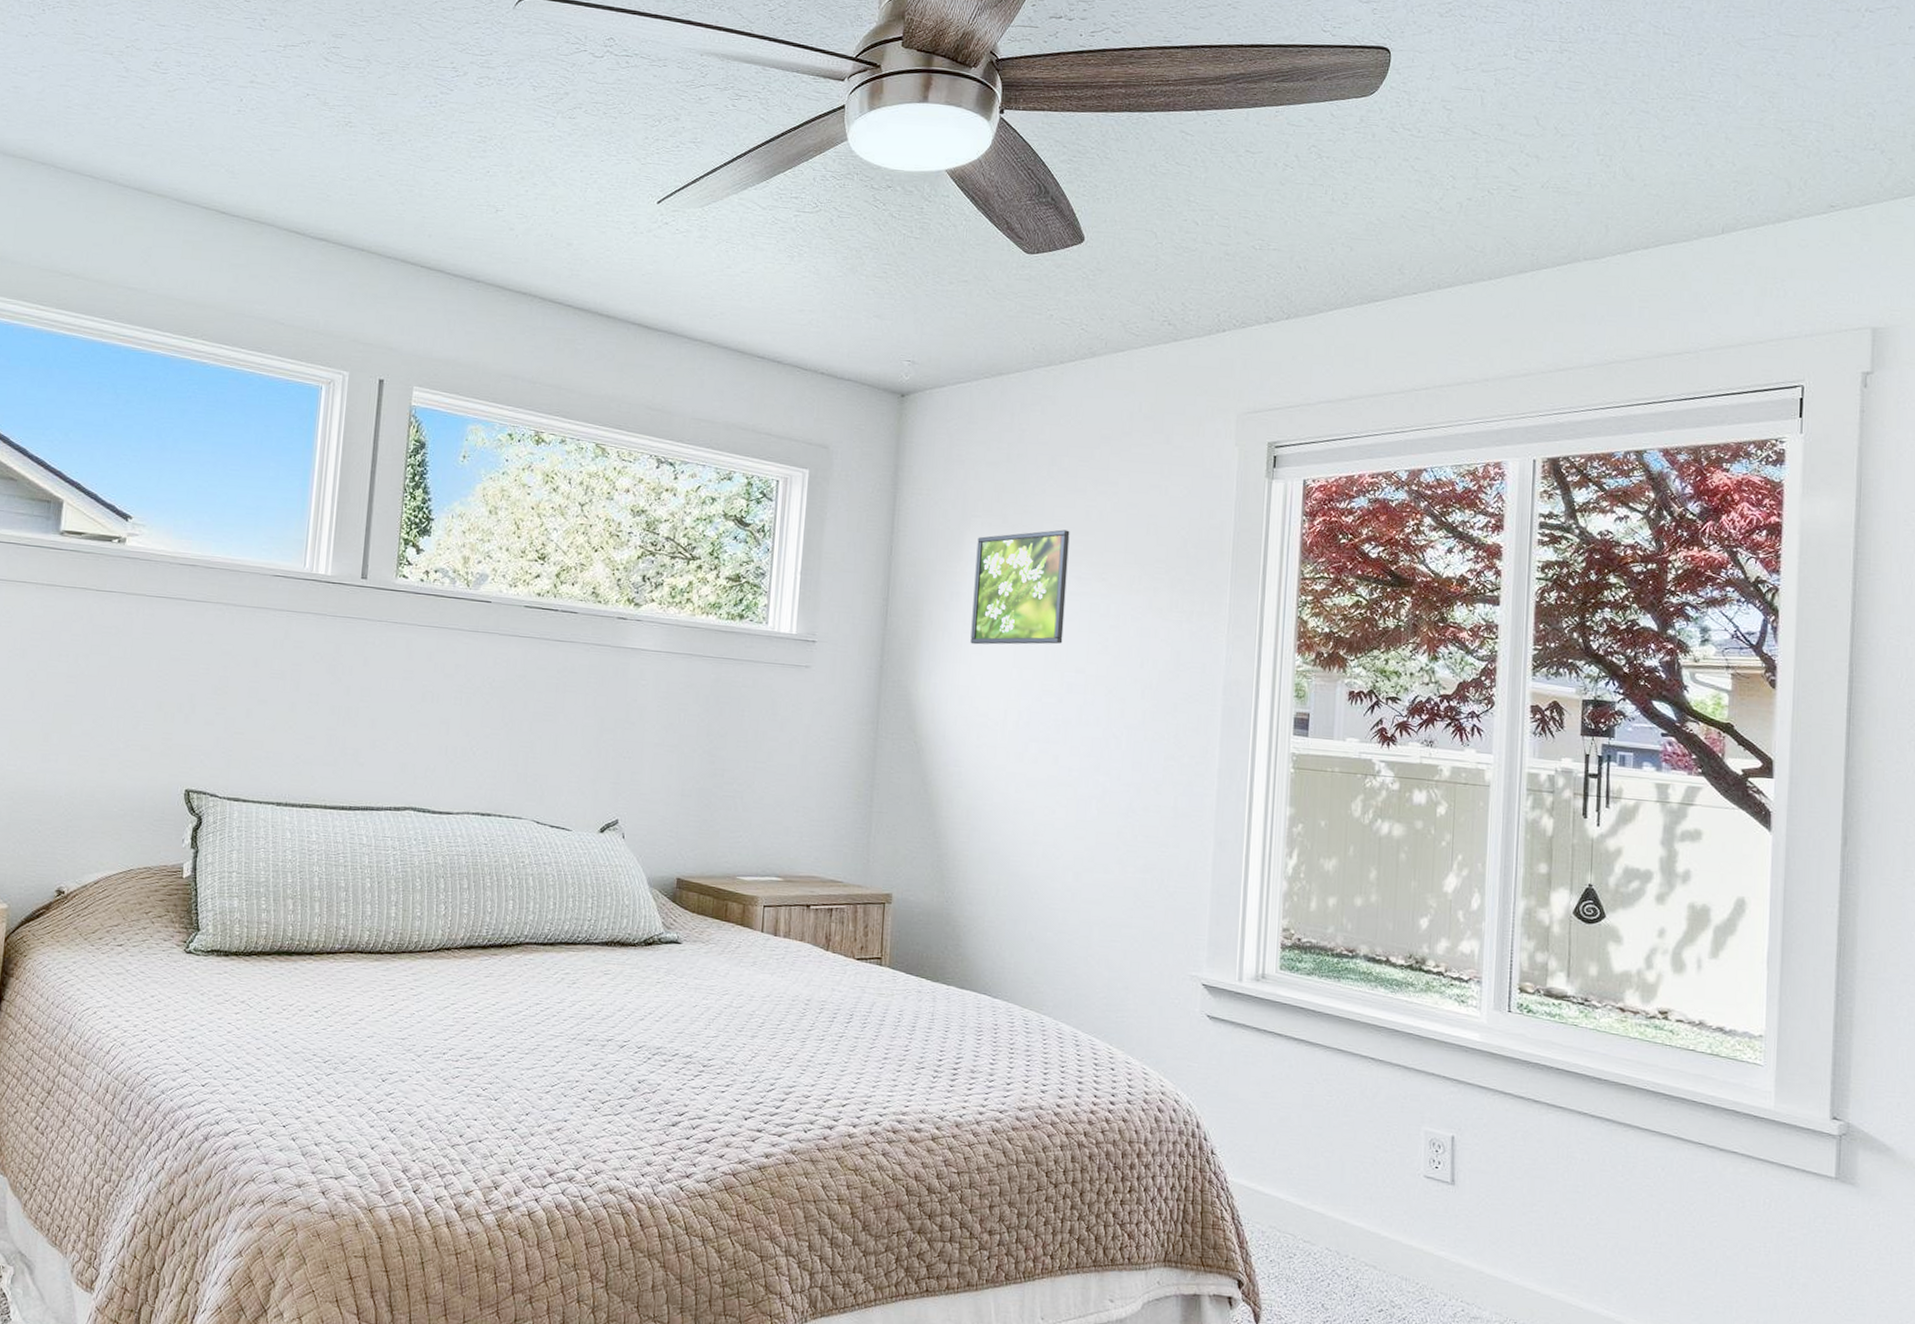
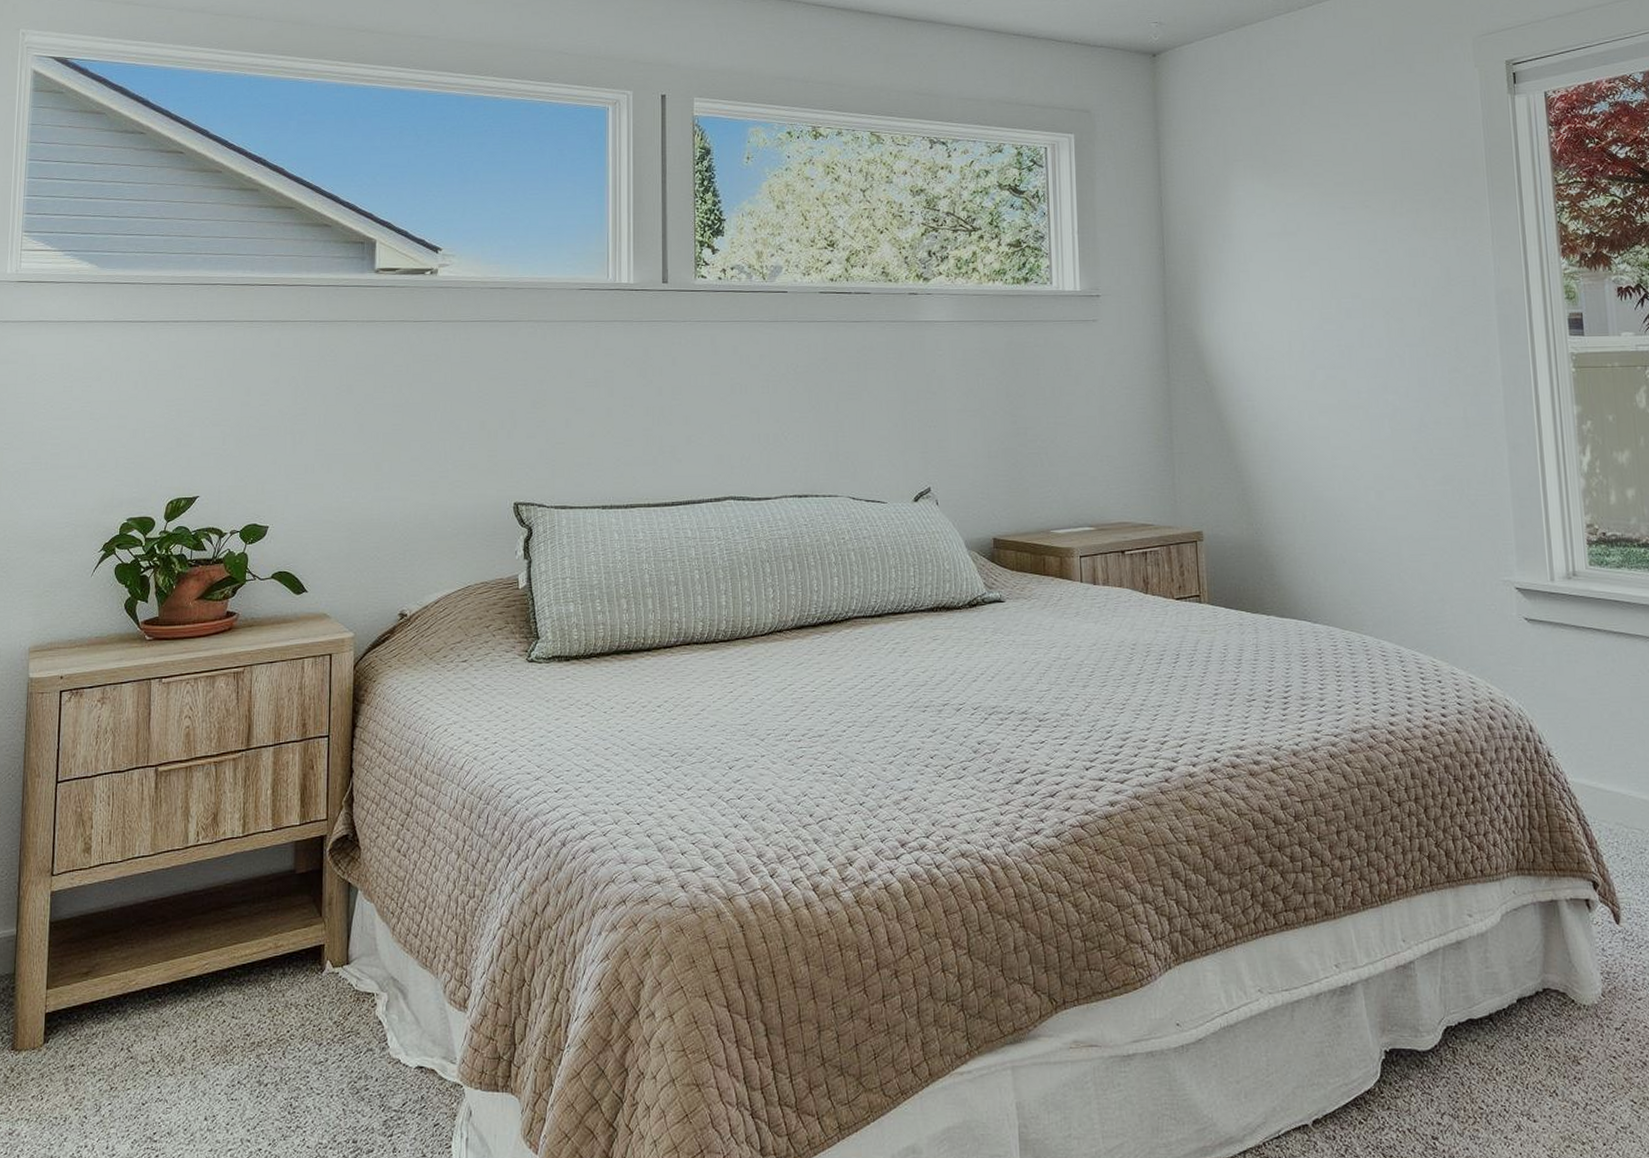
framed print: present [970,529,1070,645] -> none [1242,164,1336,282]

